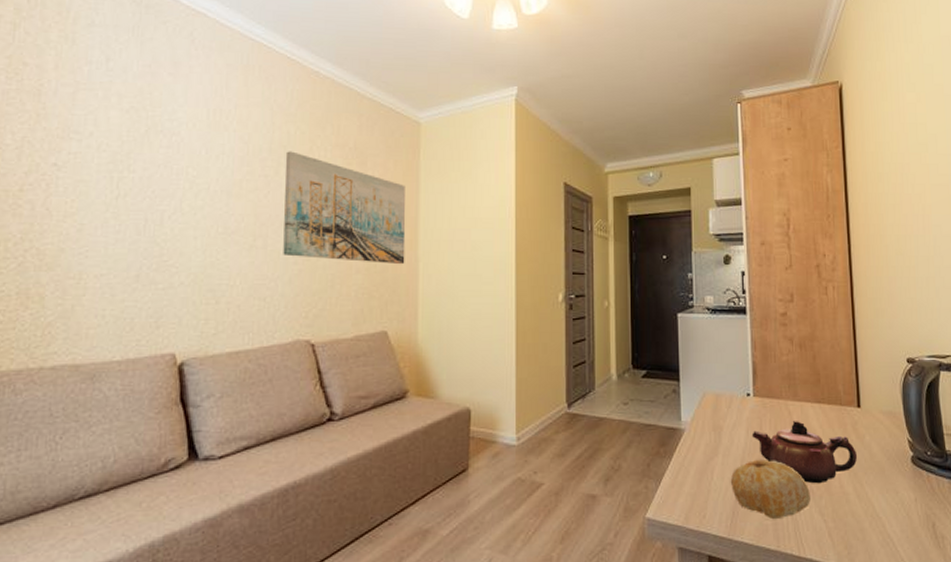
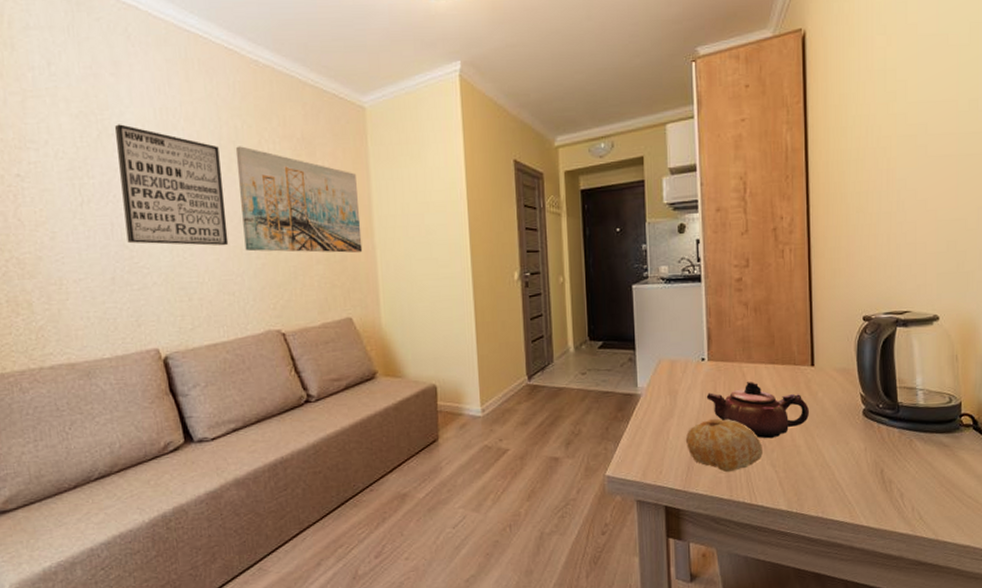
wall art: none [159,122,269,249] -> present [114,124,229,246]

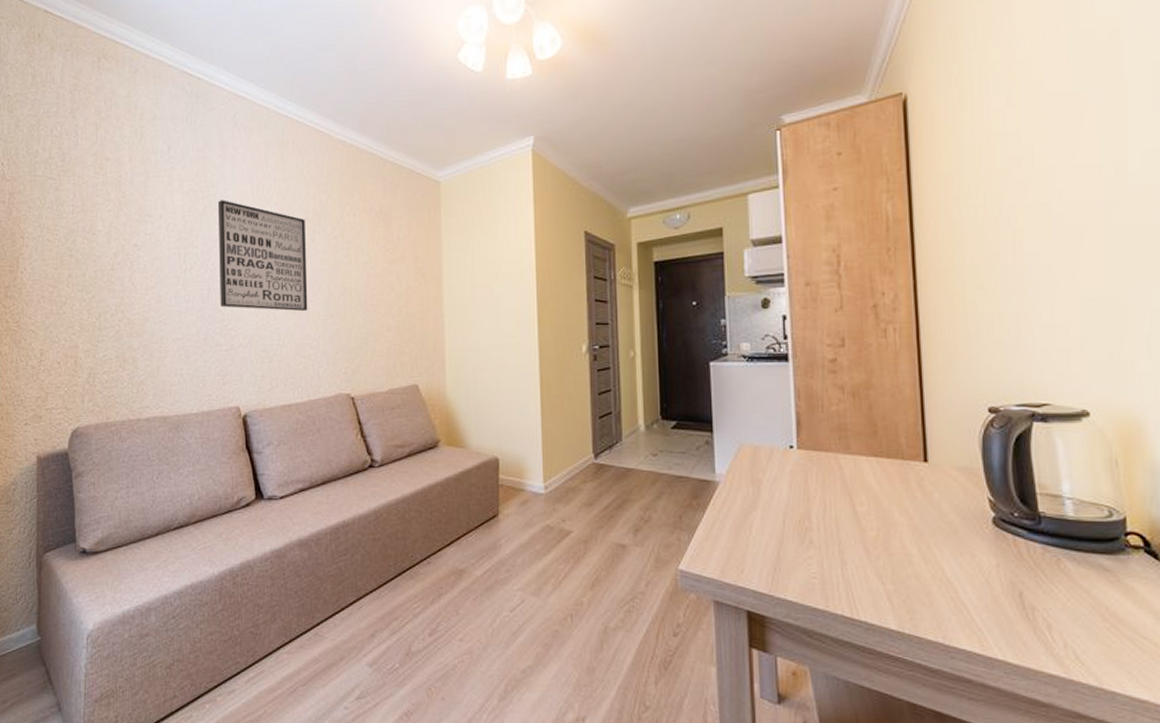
wall art: present [235,146,363,253] -> none [319,219,431,322]
fruit: present [685,419,762,472] -> none [771,516,865,577]
teapot: present [706,382,810,439] -> none [795,476,924,543]

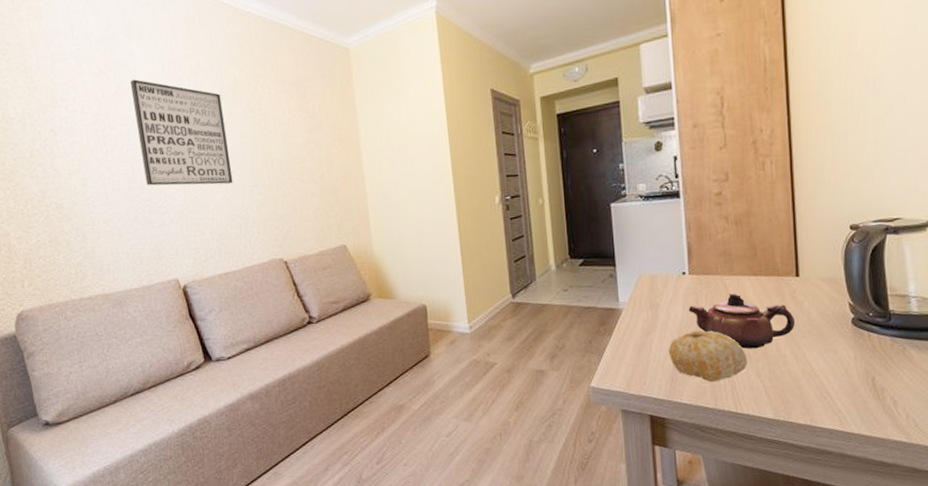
fruit: none [771,516,865,577] -> present [668,330,747,382]
teapot: none [795,476,924,543] -> present [688,294,796,349]

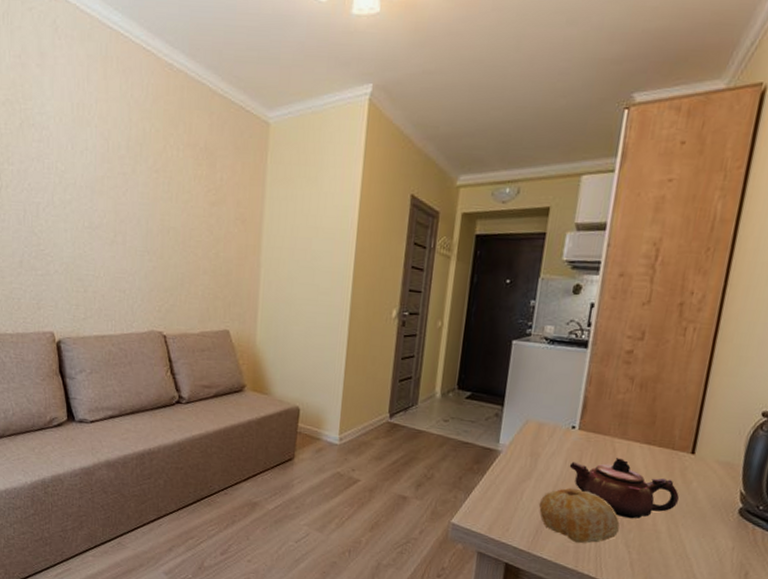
wall art: present [129,79,234,186] -> none [35,115,127,245]

